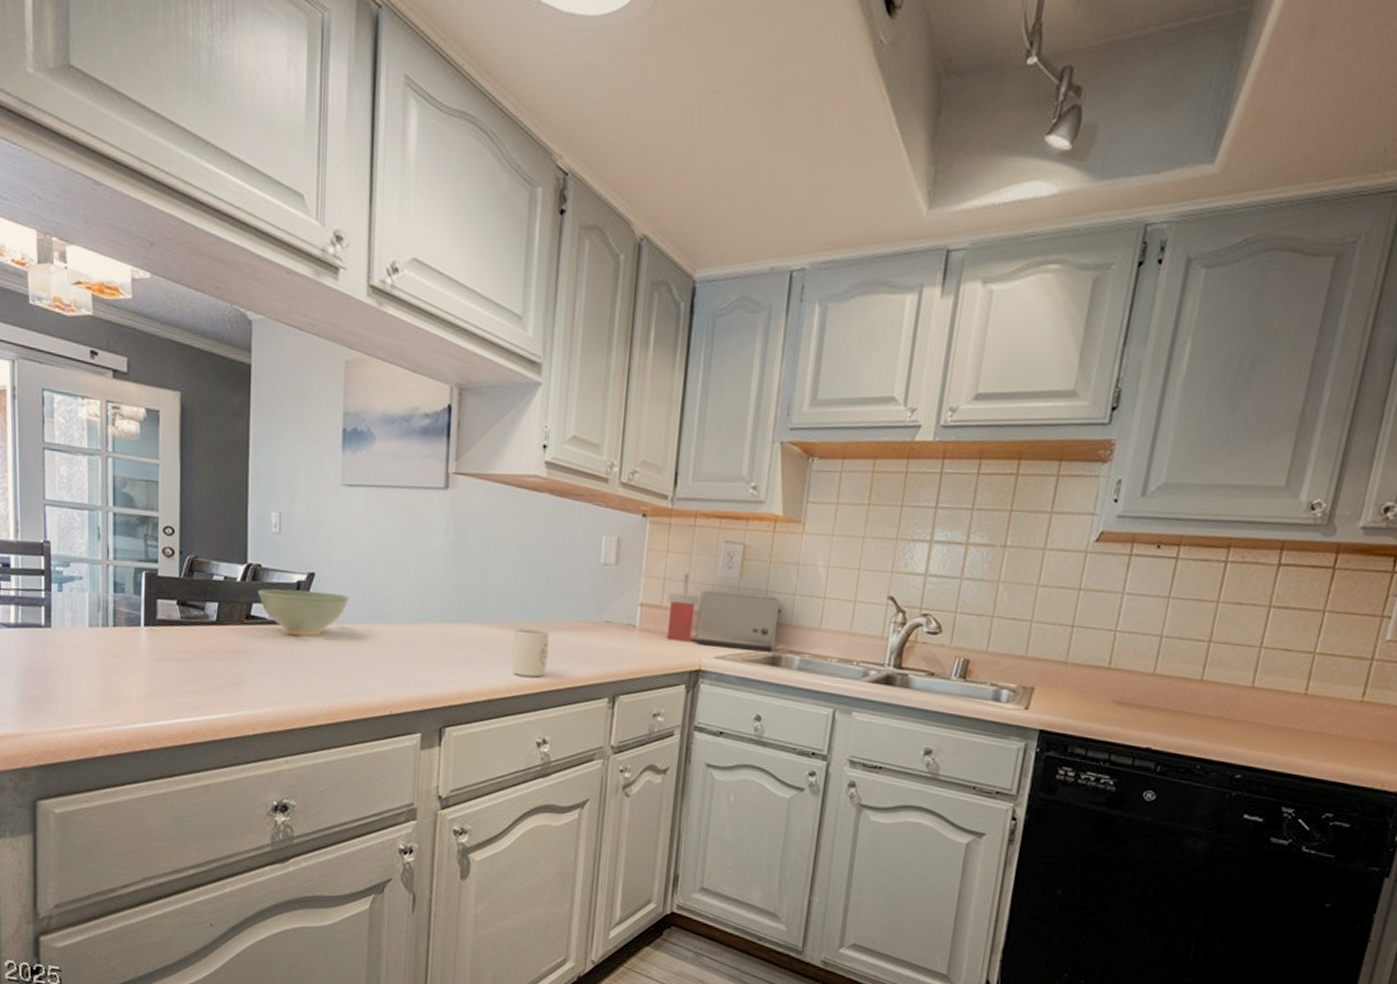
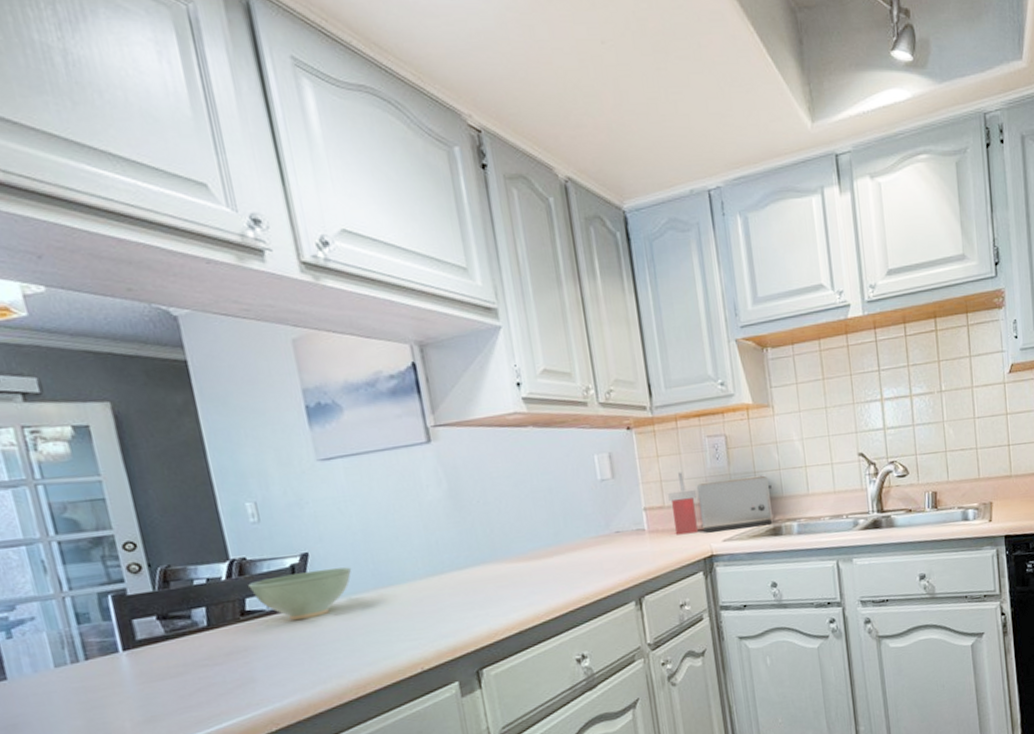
mug: present [511,628,550,677] -> none [529,553,570,602]

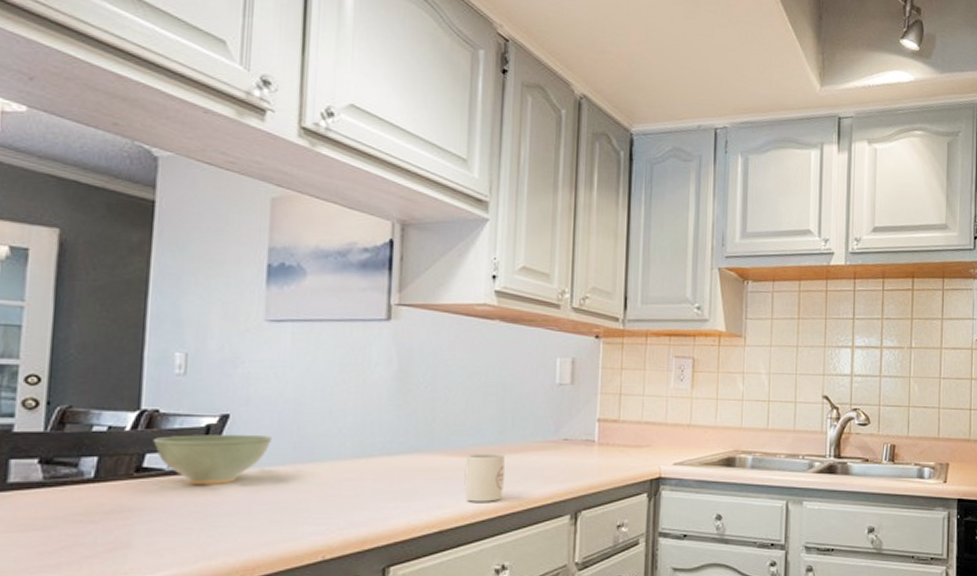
mug: none [529,553,570,602] -> present [464,453,506,502]
soap dispenser: present [668,472,699,535] -> none [625,388,655,452]
toaster: present [696,475,773,533] -> none [652,401,732,454]

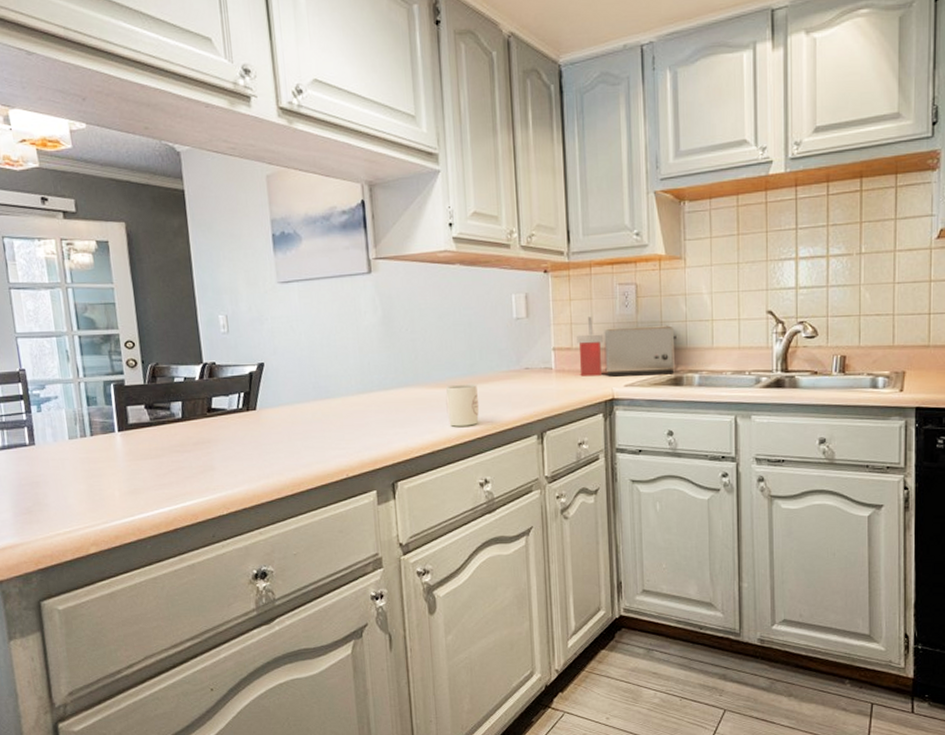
bowl: present [153,434,273,486] -> none [215,378,298,421]
soap dispenser: none [625,388,655,452] -> present [577,316,604,377]
toaster: none [652,401,732,454] -> present [604,325,677,377]

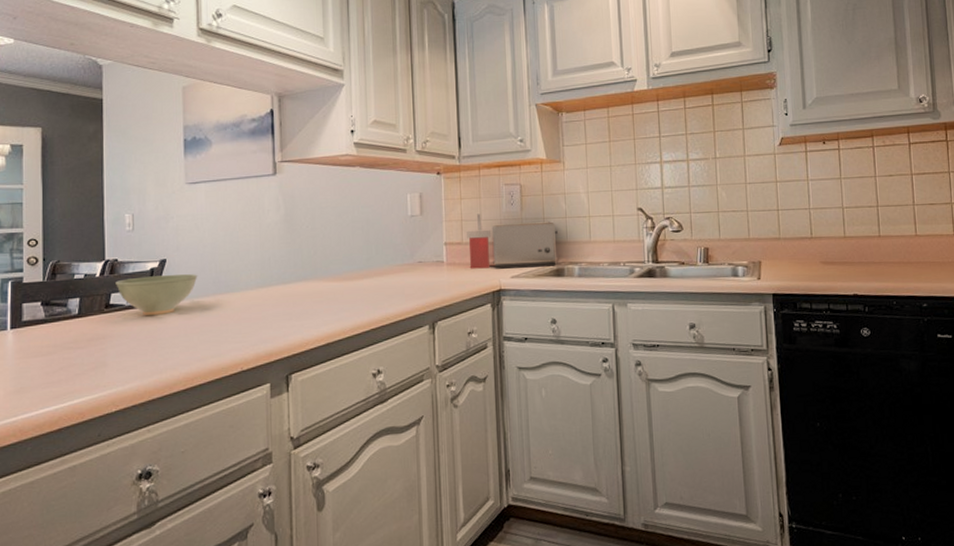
bowl: none [215,378,298,421] -> present [116,274,198,316]
mug: present [445,384,480,427] -> none [342,277,375,319]

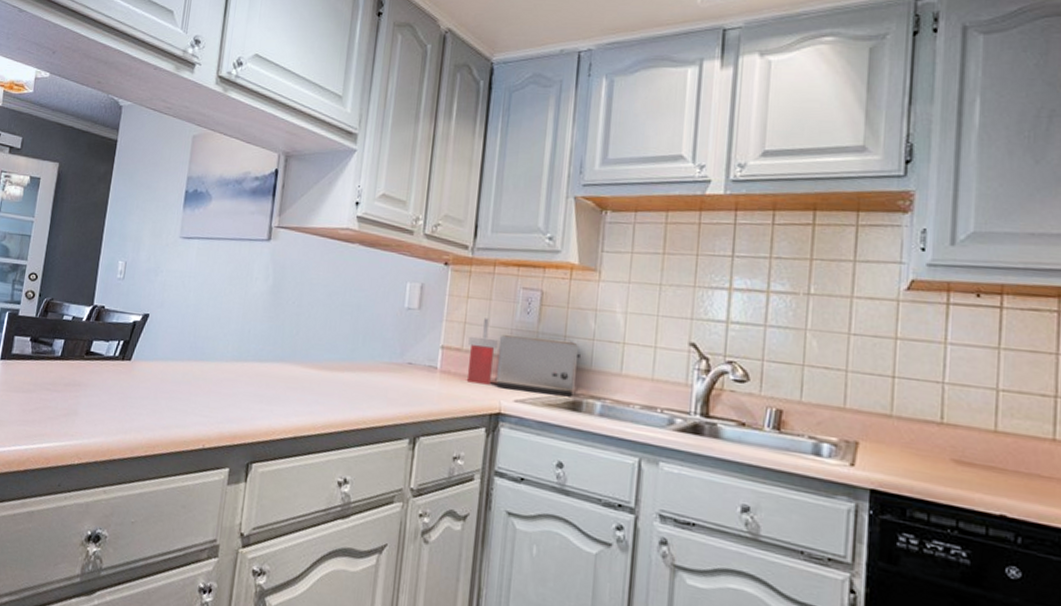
bowl: present [116,274,198,316] -> none [99,328,177,372]

